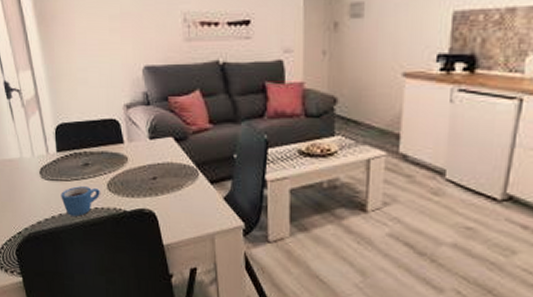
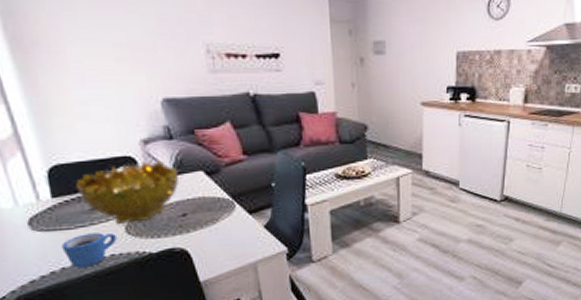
decorative bowl: none [74,124,153,182] -> present [76,160,180,225]

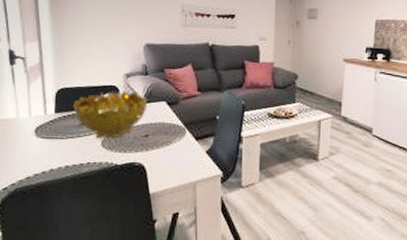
mug: present [61,233,117,268] -> none [54,143,94,171]

